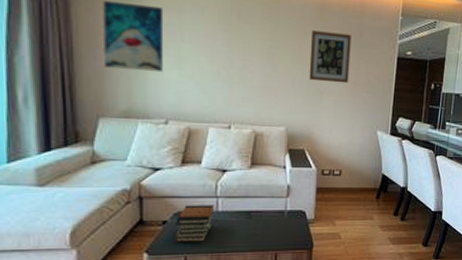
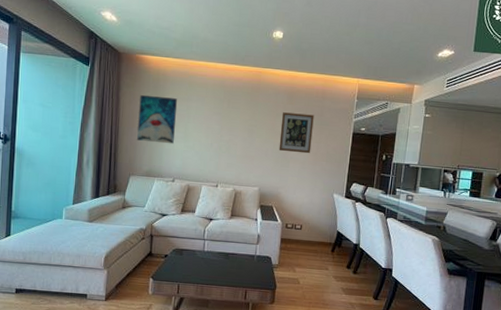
book stack: present [174,205,214,242] -> none [172,244,201,274]

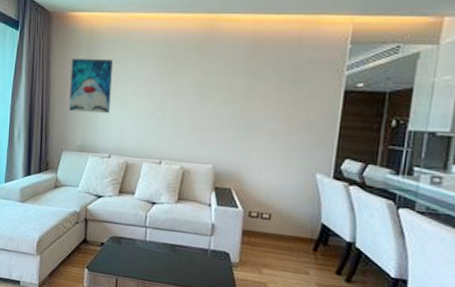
wall art: present [278,112,314,154] -> none [238,68,288,121]

